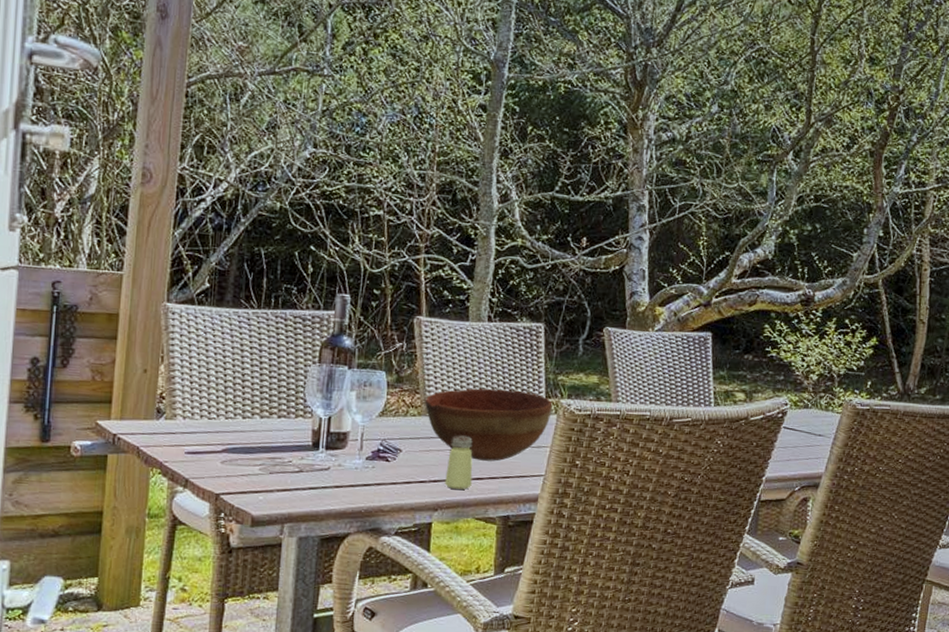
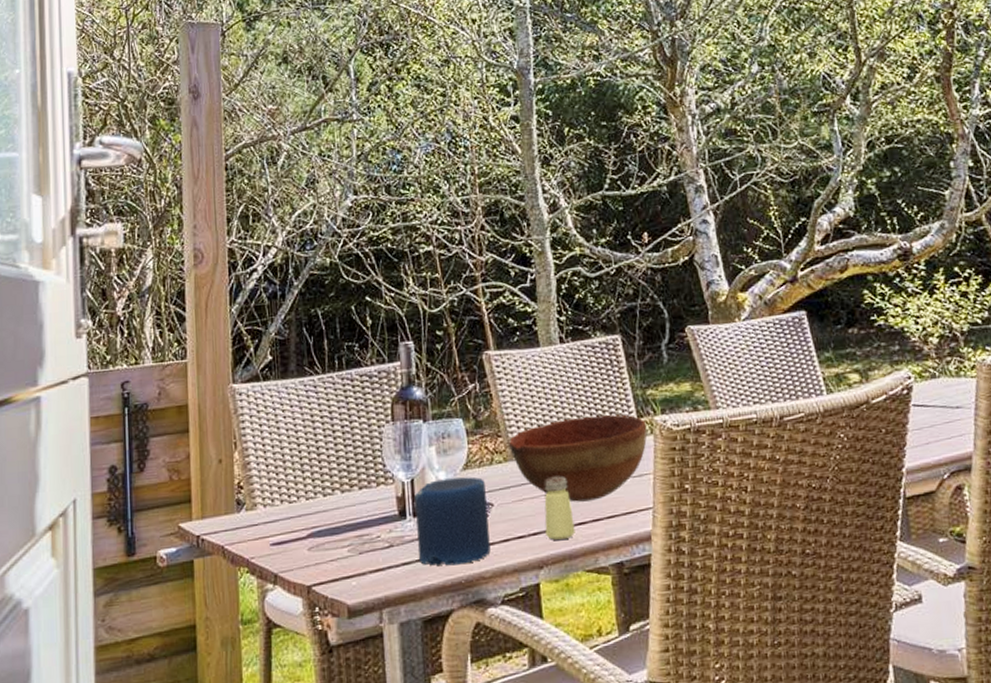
candle: none [325,421,397,497] -> present [415,476,491,566]

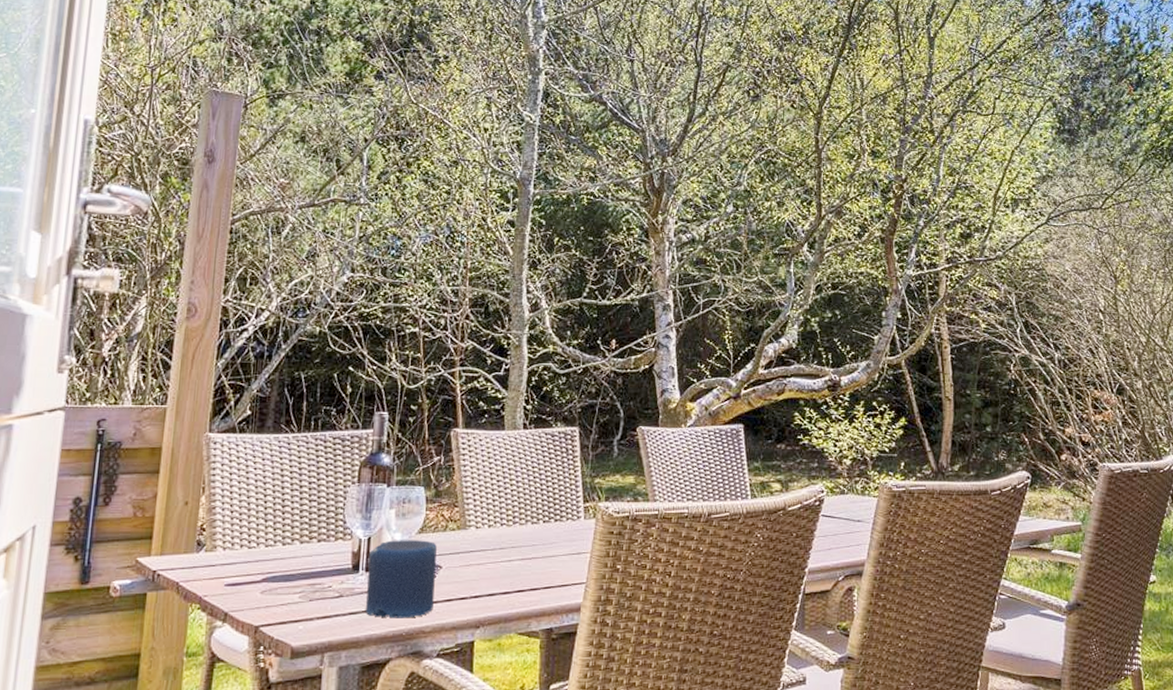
bowl: present [508,414,647,502] -> none [463,496,591,572]
saltshaker: present [544,476,575,540] -> none [486,547,514,603]

